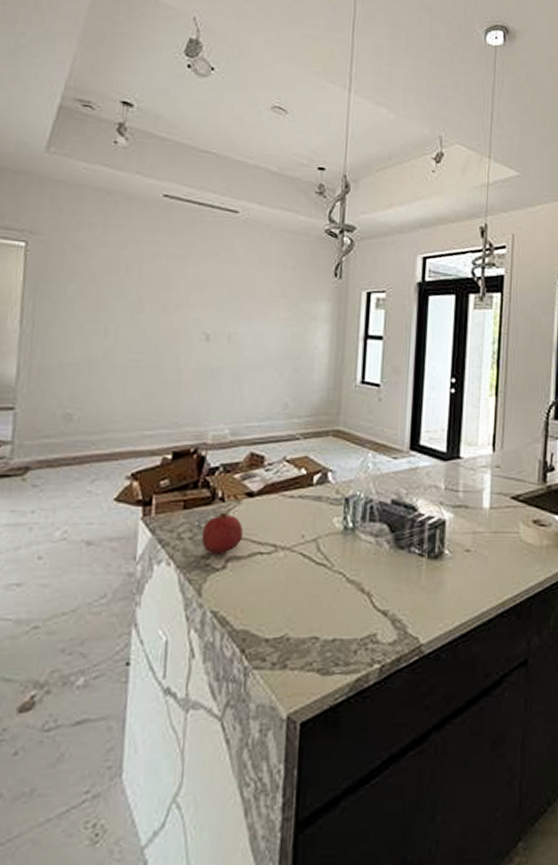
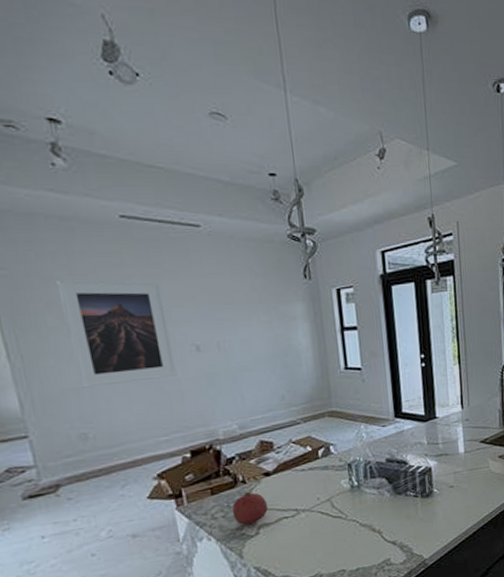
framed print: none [80,250,186,366] -> present [56,279,178,388]

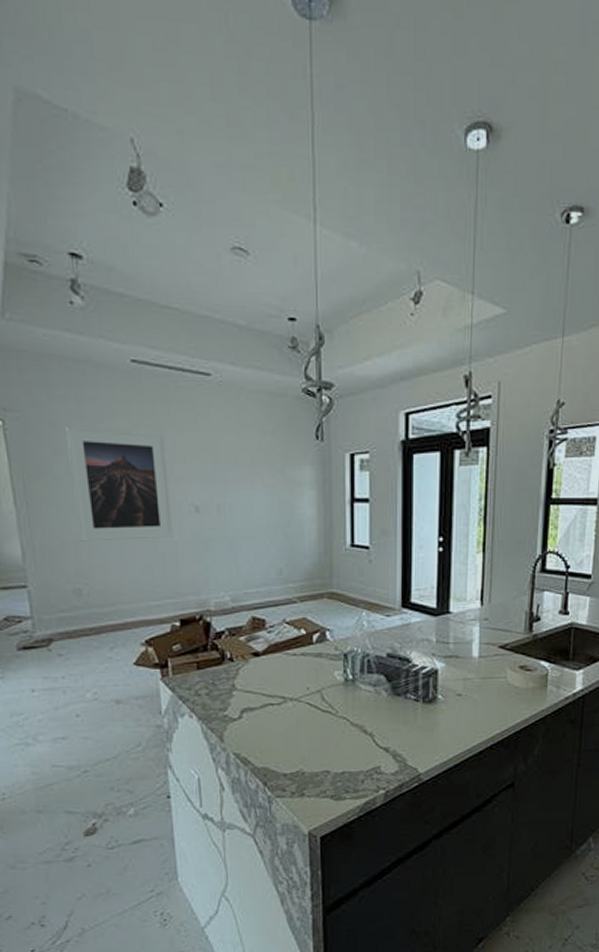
fruit: present [232,491,268,525] -> none [216,670,253,707]

